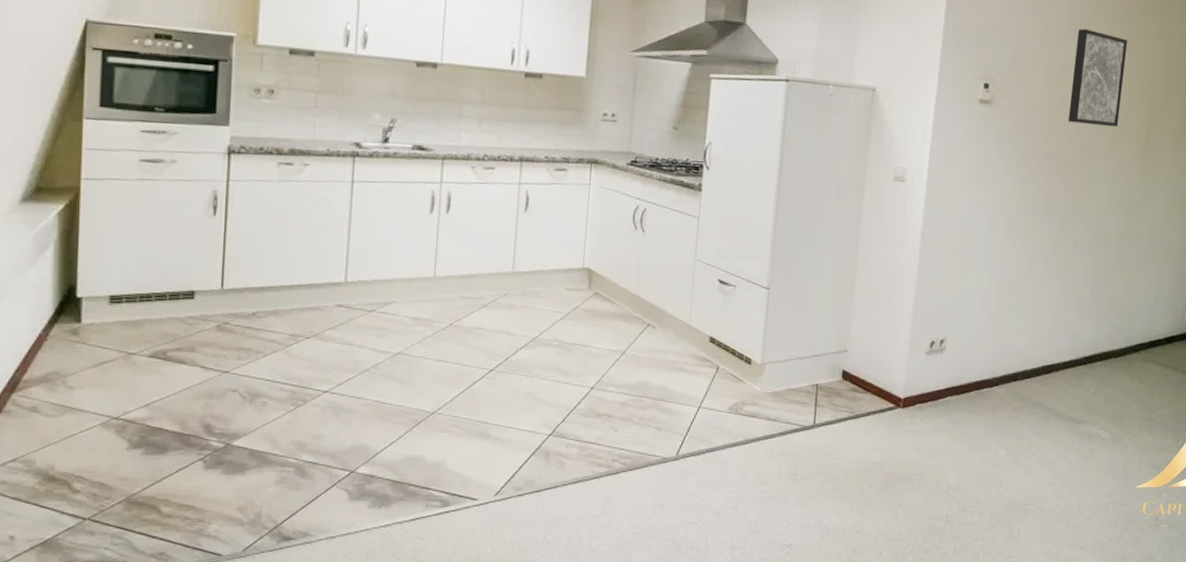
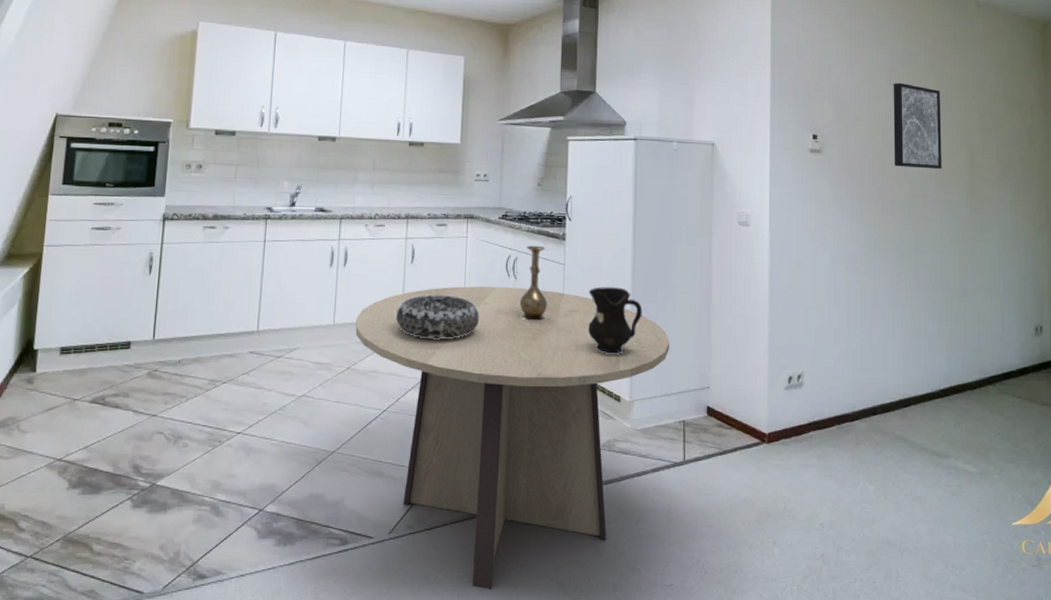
dining table: none [459,238,809,551] -> present [355,286,670,591]
decorative bowl: none [506,246,602,296] -> present [396,294,480,340]
vase: none [645,195,679,279] -> present [519,245,548,322]
pitcher: none [721,243,782,316] -> present [588,287,643,355]

